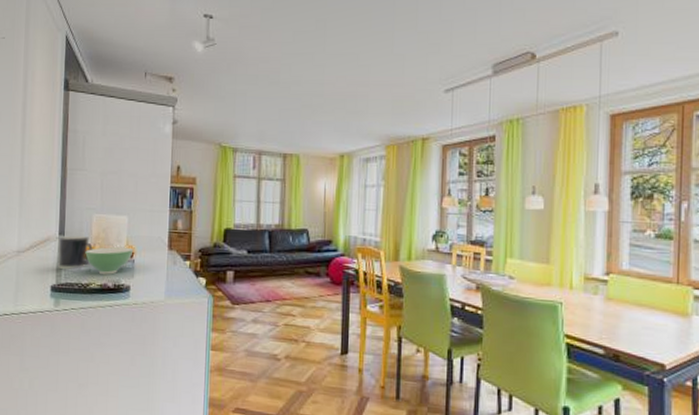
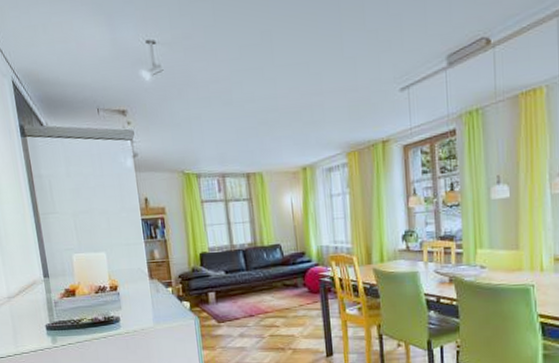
mug: present [58,235,93,270] -> none [44,276,78,310]
bowl: present [85,246,134,276] -> none [71,281,117,310]

